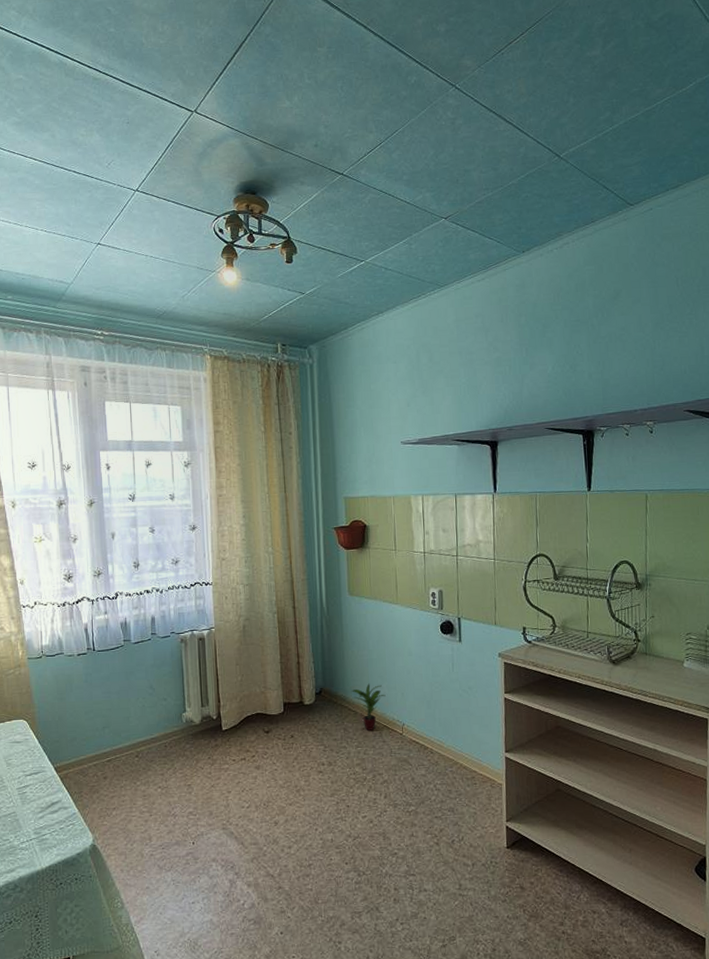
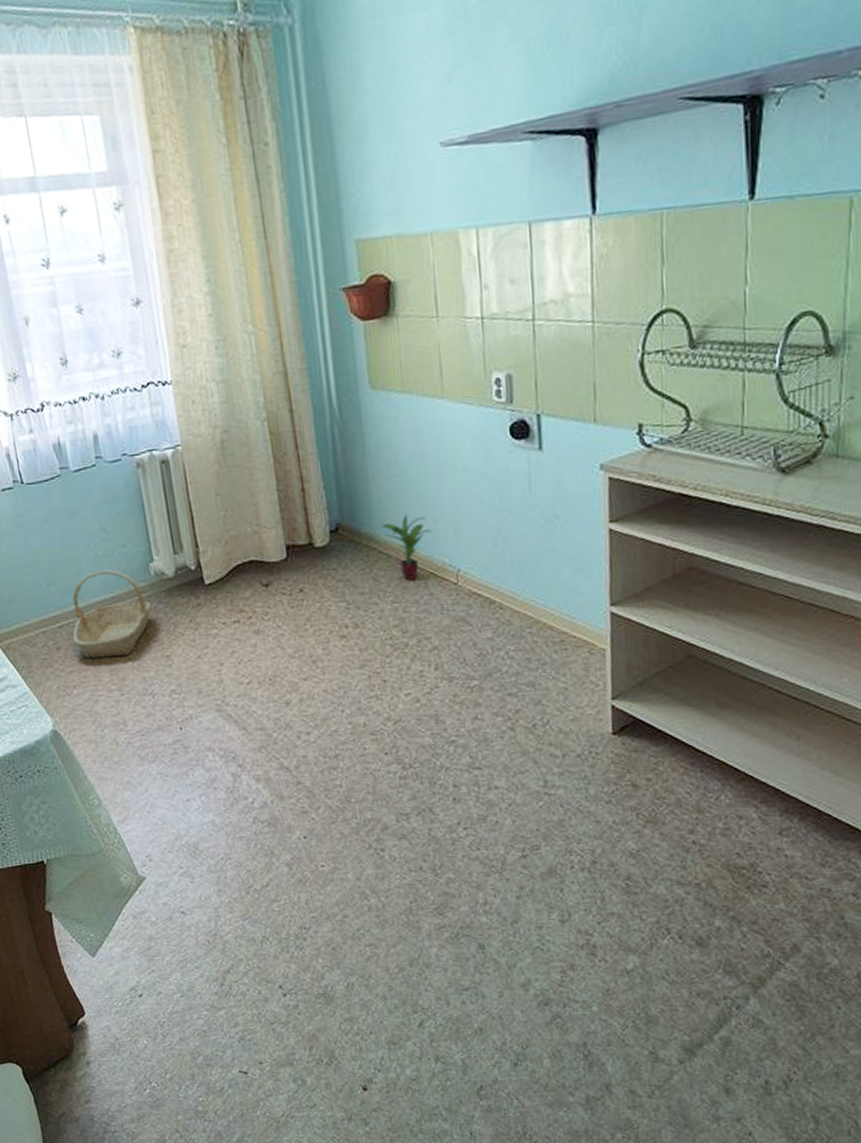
basket: none [117,717,181,786] -> present [72,570,152,659]

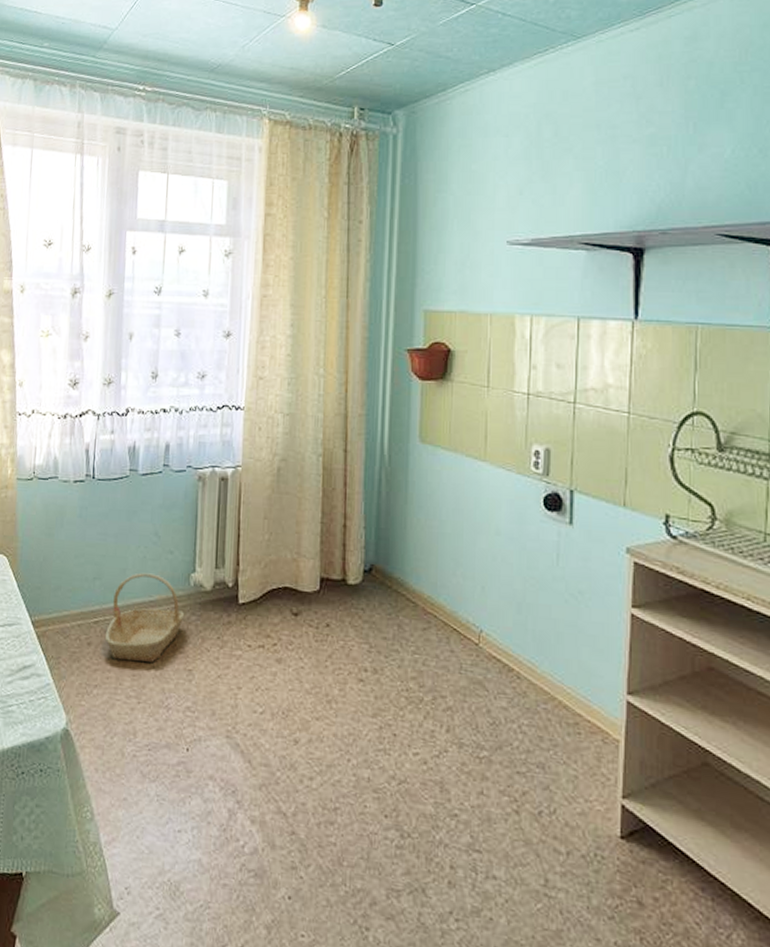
potted plant: present [381,515,431,580] -> none [413,566,459,633]

